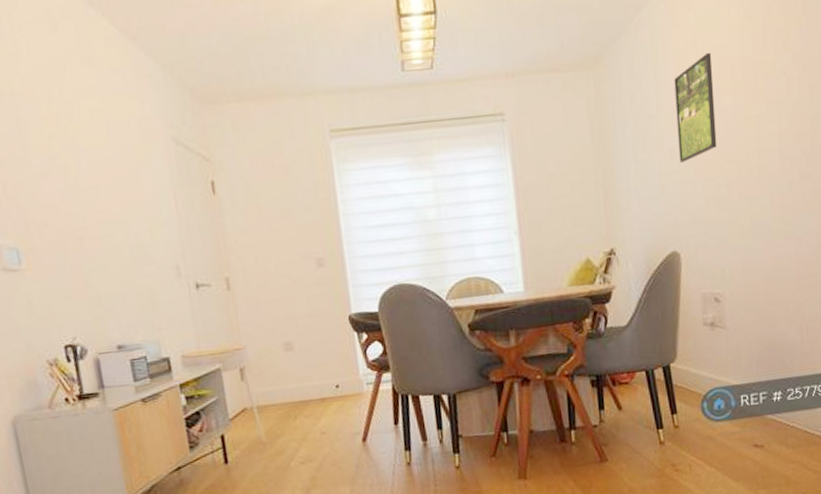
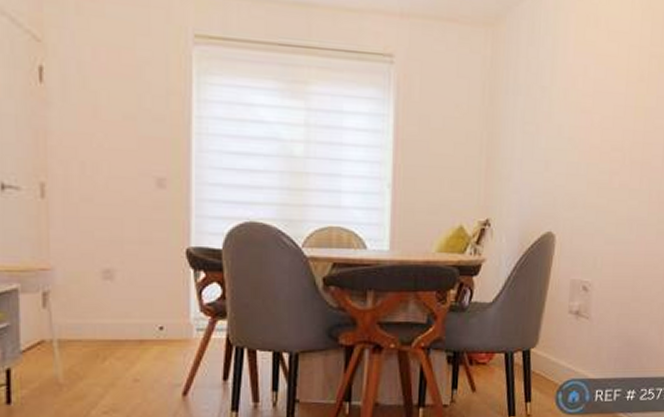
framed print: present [674,52,717,163] -> none [566,34,612,142]

